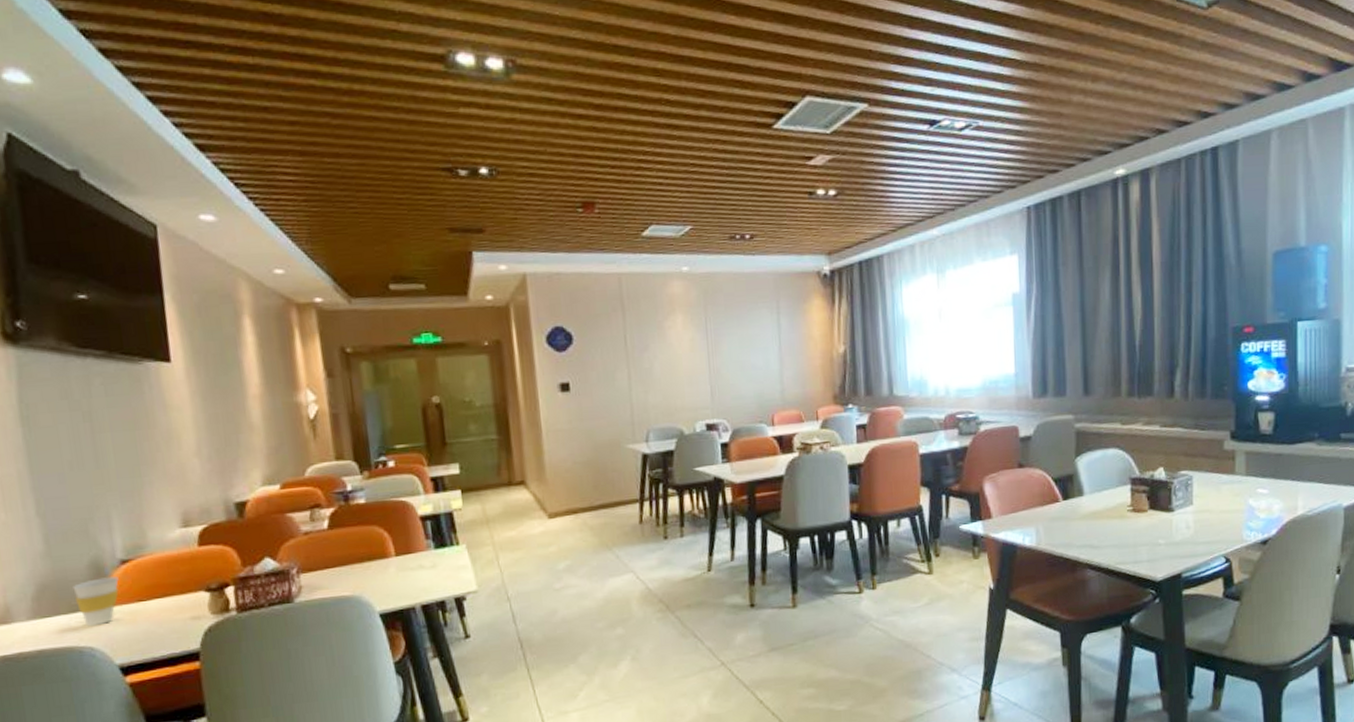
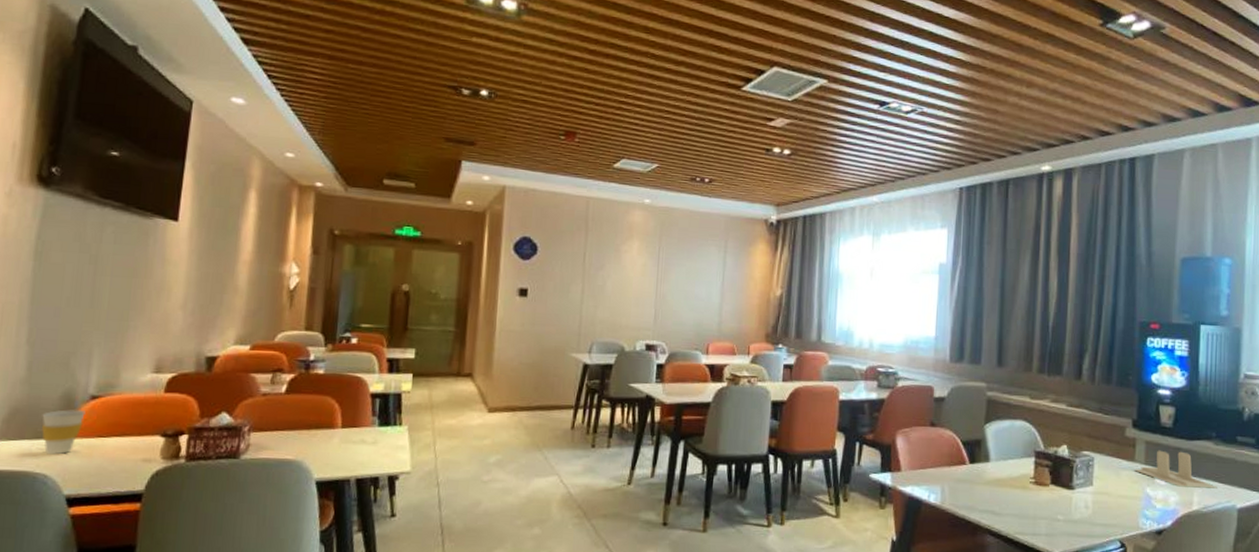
napkin holder: none [1235,457,1322,494] -> present [1134,450,1217,489]

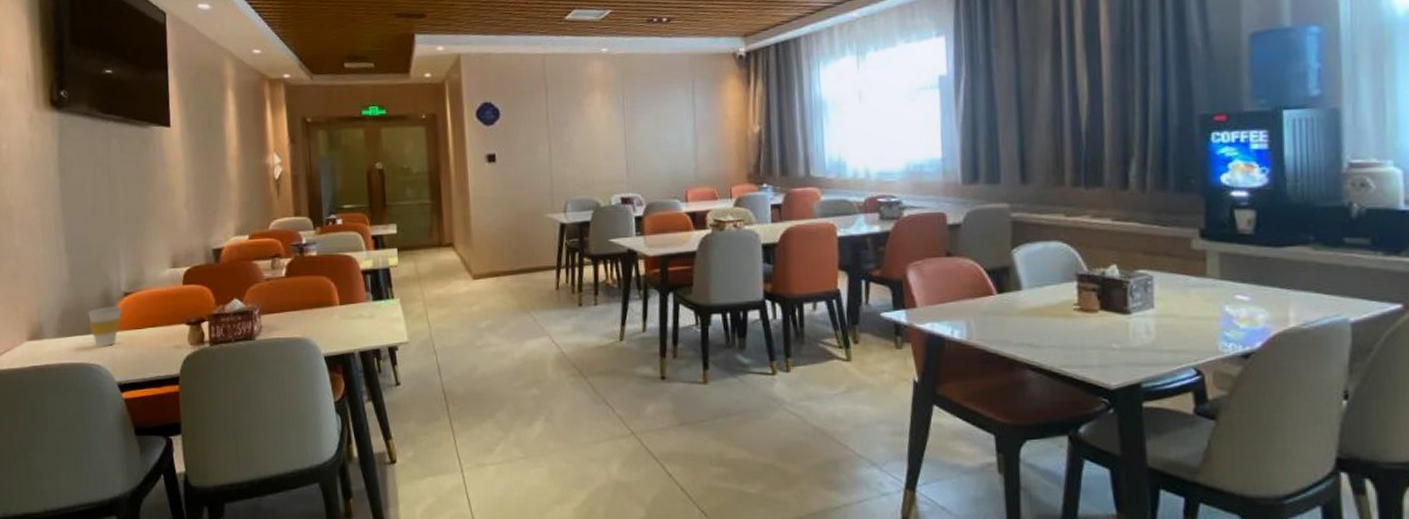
napkin holder: present [1134,450,1217,489] -> none [1207,261,1321,302]

